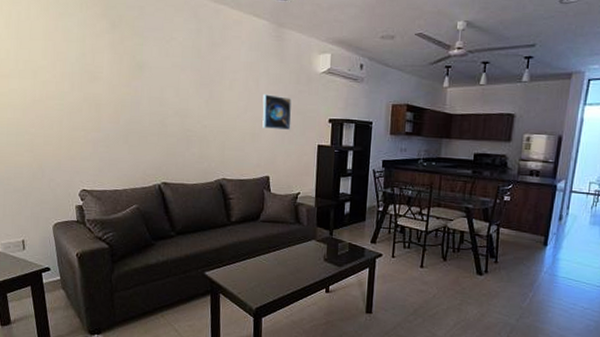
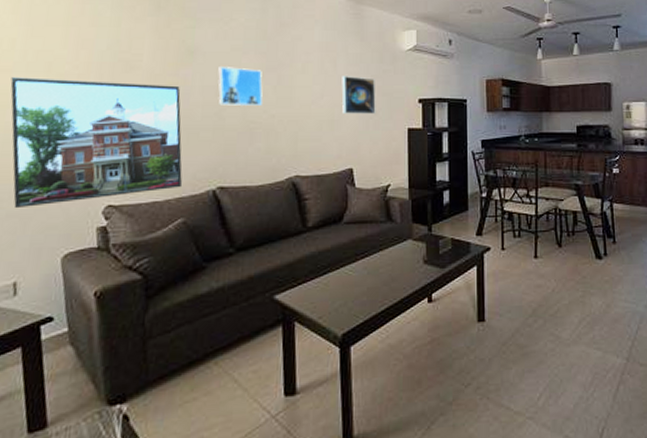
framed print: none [9,82,136,186] -> present [10,77,183,209]
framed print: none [161,81,197,117] -> present [218,67,263,105]

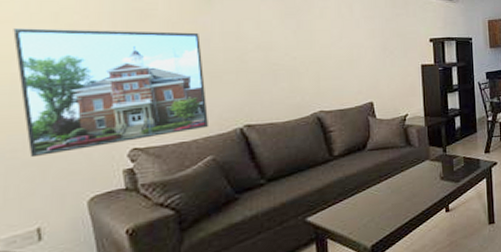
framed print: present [218,67,263,105] -> none [237,14,283,50]
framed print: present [341,76,376,114] -> none [358,20,392,54]

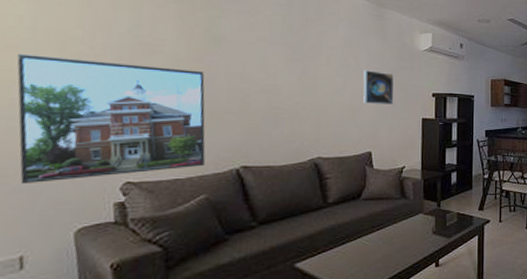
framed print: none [358,20,392,54] -> present [363,70,395,104]

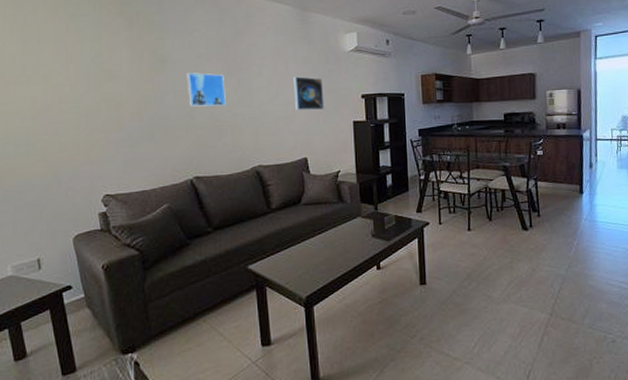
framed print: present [17,54,206,185] -> none [15,89,165,199]
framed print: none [243,55,288,93] -> present [186,73,226,107]

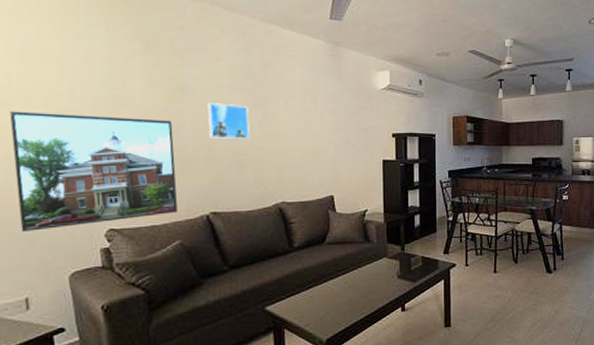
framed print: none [15,89,165,199] -> present [9,111,179,233]
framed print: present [293,76,325,110] -> none [322,112,354,147]

